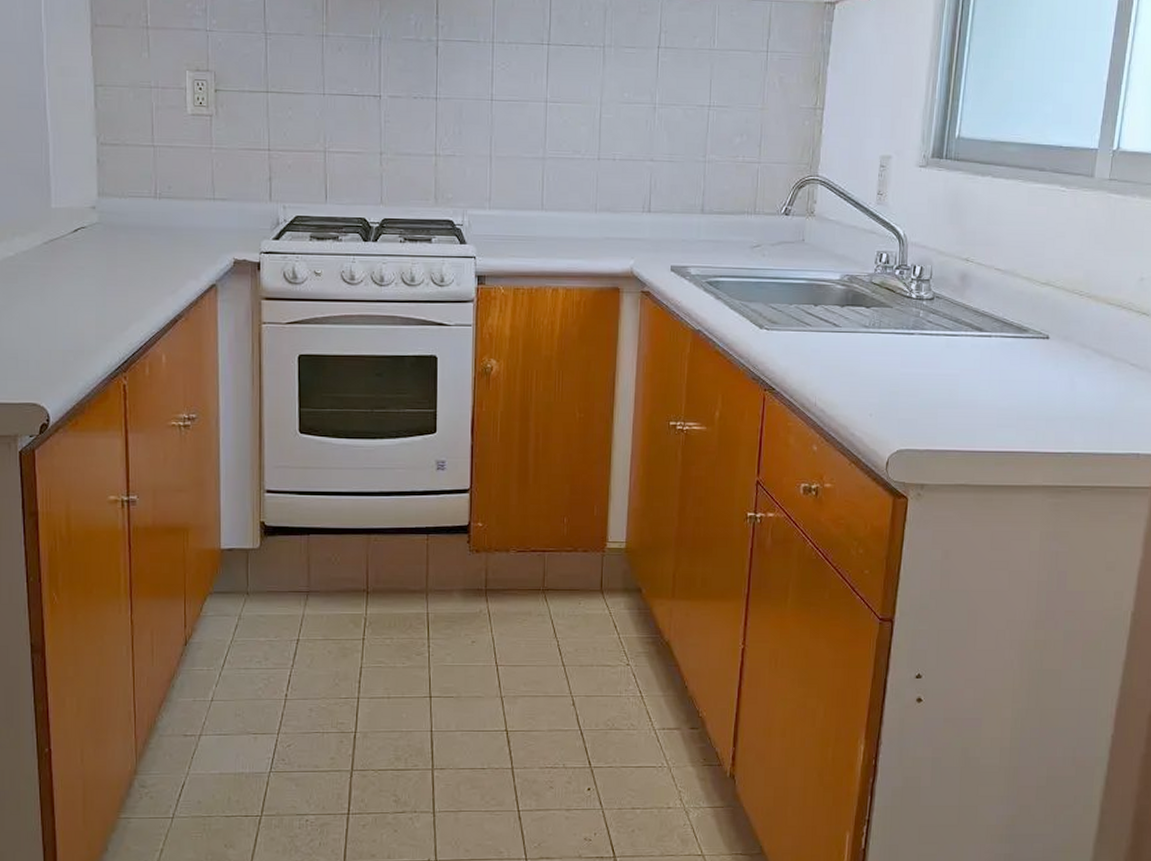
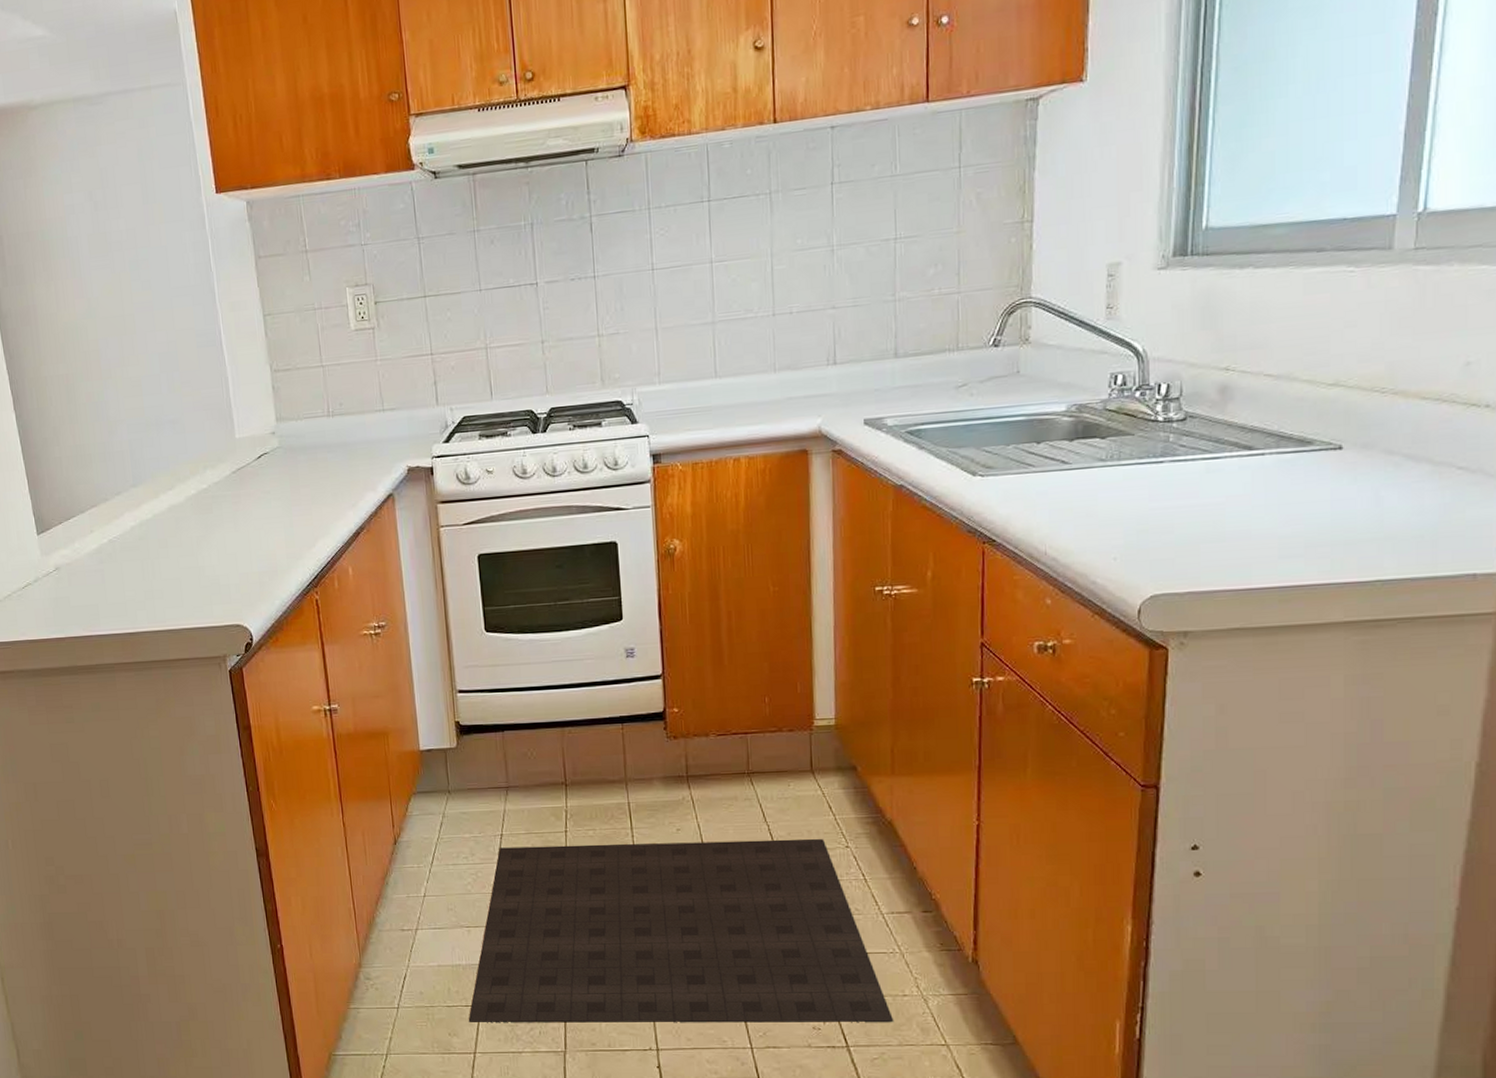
doormat: none [246,653,658,834] -> present [468,839,894,1023]

